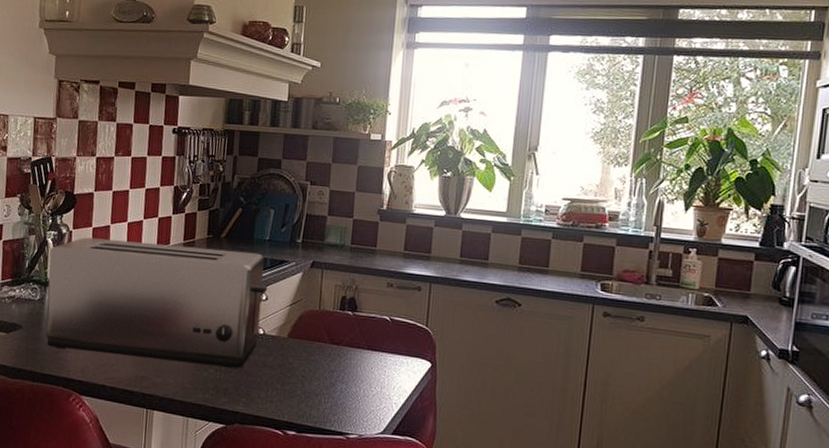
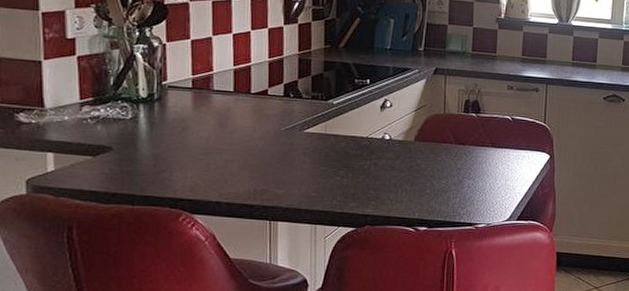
toaster: present [45,237,268,368] -> none [140,50,392,173]

